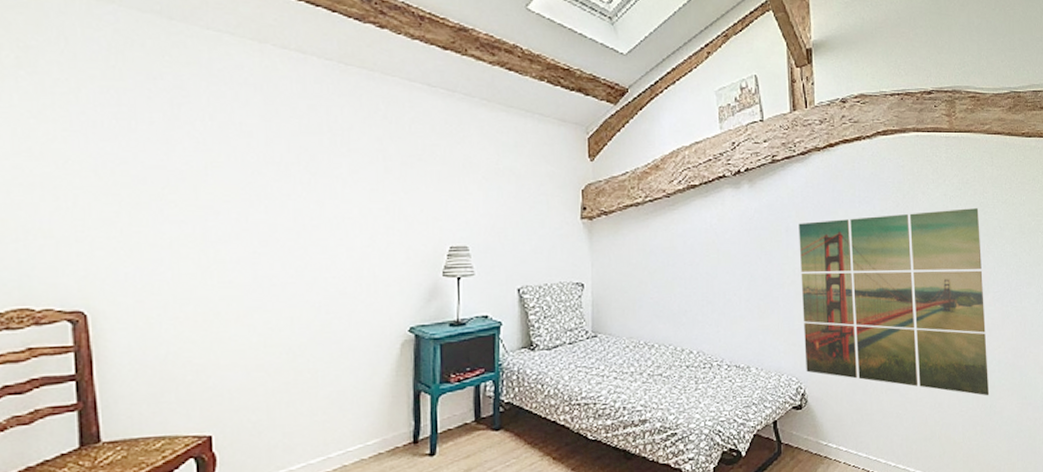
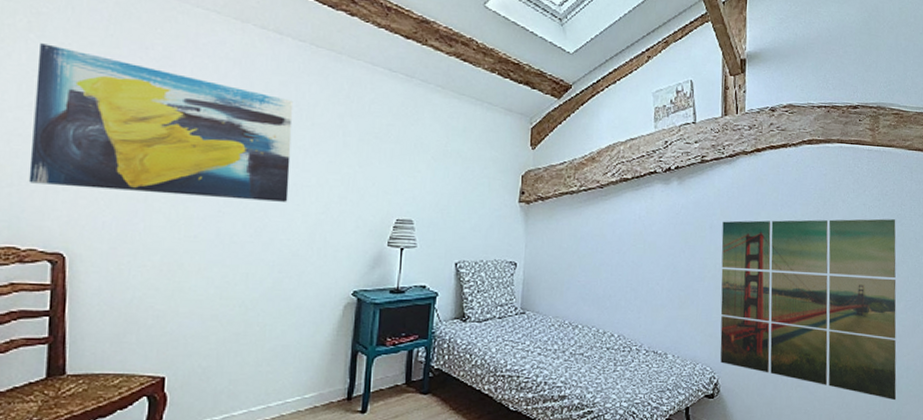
wall art: none [31,81,329,238] -> present [28,43,294,202]

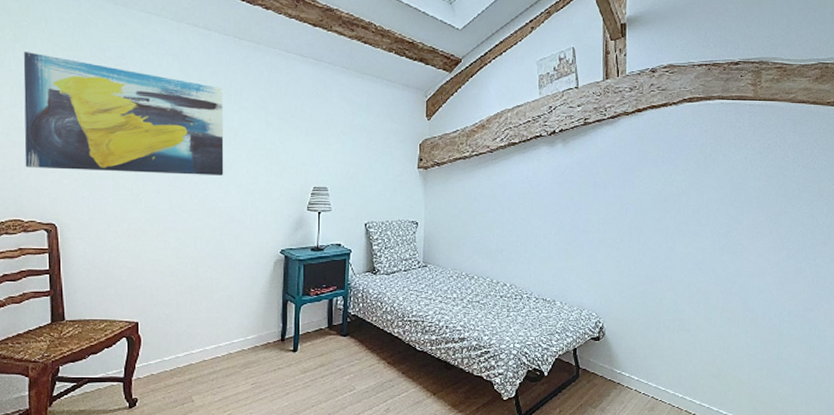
wall art: present [720,219,897,401] -> none [604,171,778,343]

